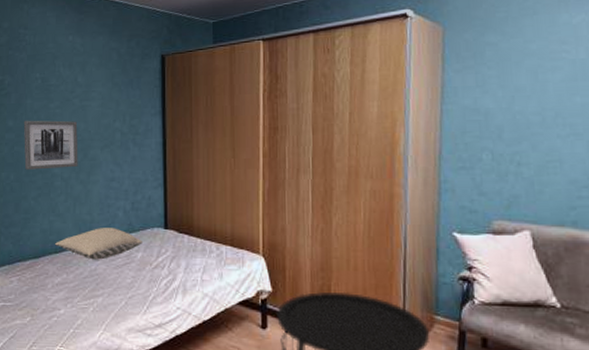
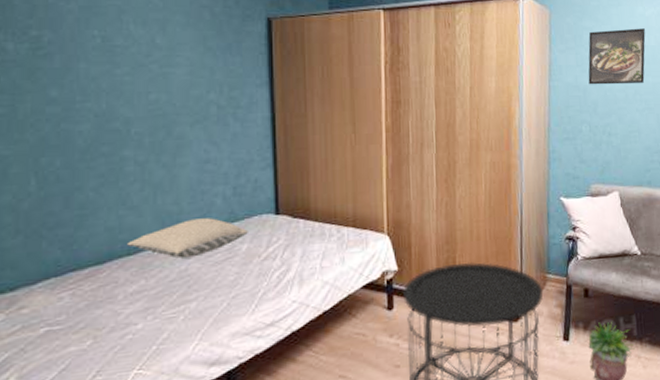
wall art: present [23,120,78,170] -> none [74,89,159,153]
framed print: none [491,39,572,108] -> present [588,28,646,85]

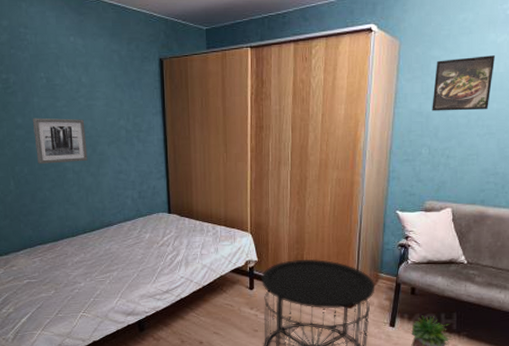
wall art: none [74,89,159,153] -> present [32,118,88,164]
pillow: present [128,218,248,259] -> none [72,214,150,241]

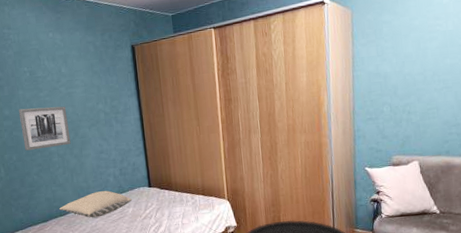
pillow: none [72,214,150,241] -> present [59,190,132,218]
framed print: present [432,55,495,111] -> none [388,15,443,72]

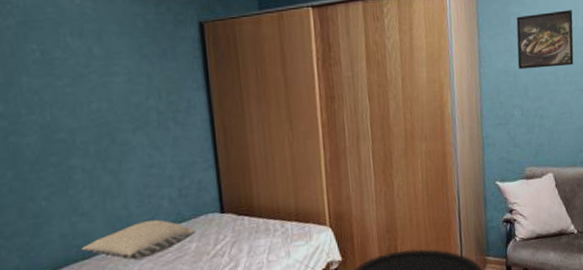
wall art: present [18,106,71,151] -> none [19,101,104,165]
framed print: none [388,15,443,72] -> present [516,10,574,70]

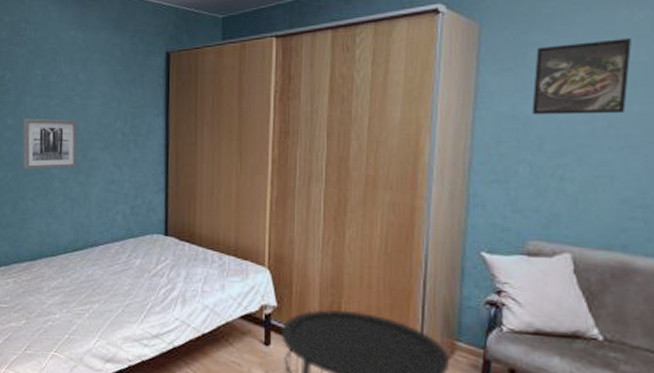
wall art: none [19,101,104,165] -> present [22,118,78,170]
pillow: present [82,219,196,261] -> none [52,232,141,265]

